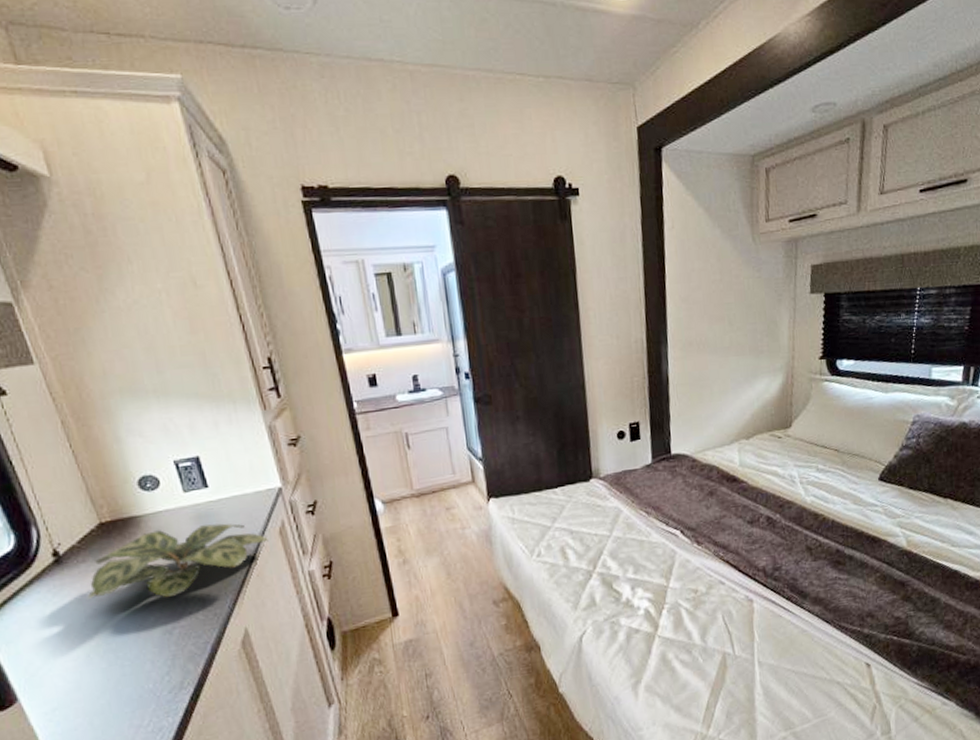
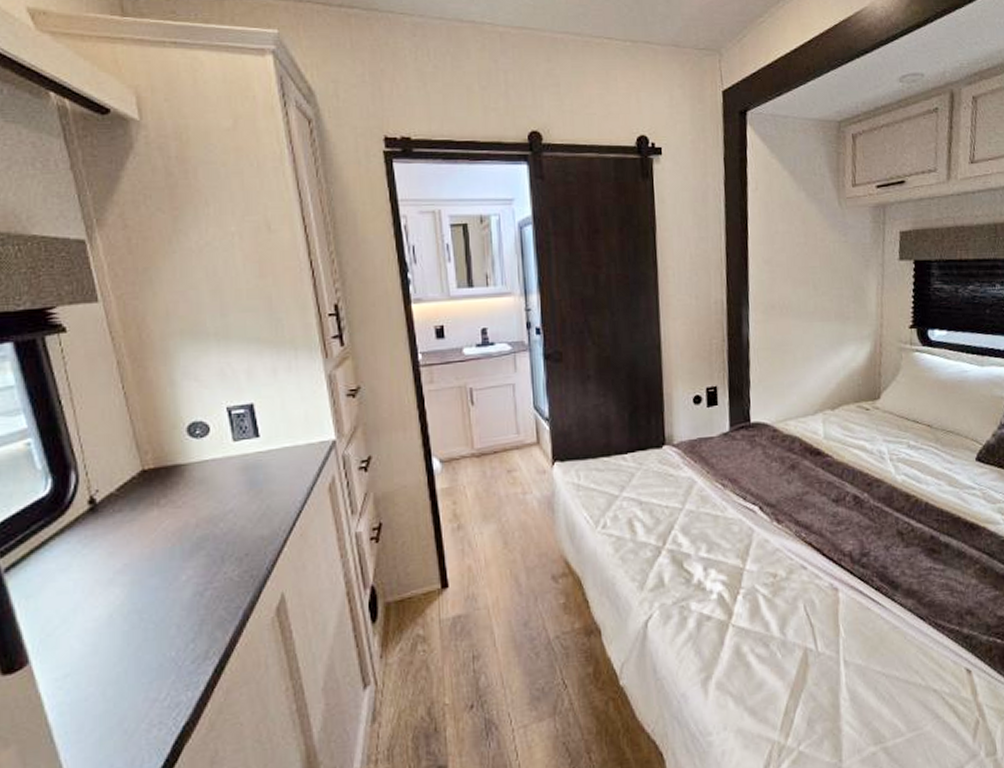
plant: present [86,523,269,599] -> none [118,476,316,554]

